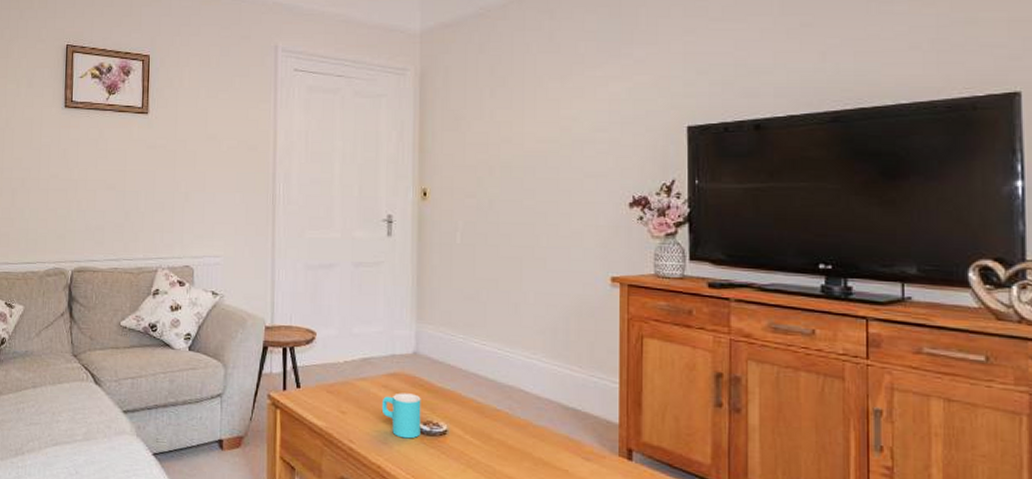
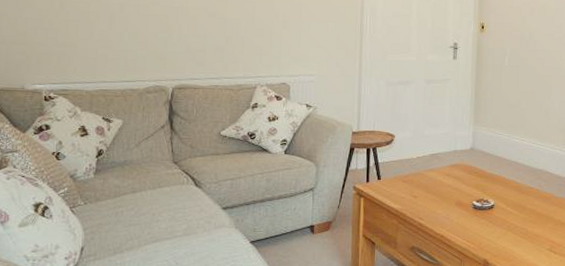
cup: present [381,393,421,439] -> none [445,179,476,213]

